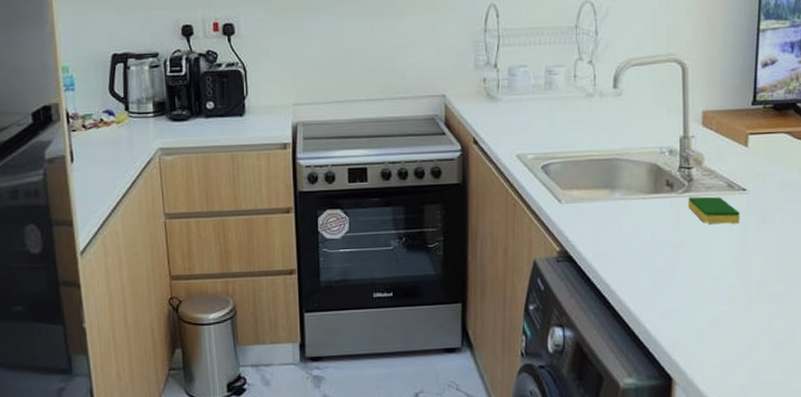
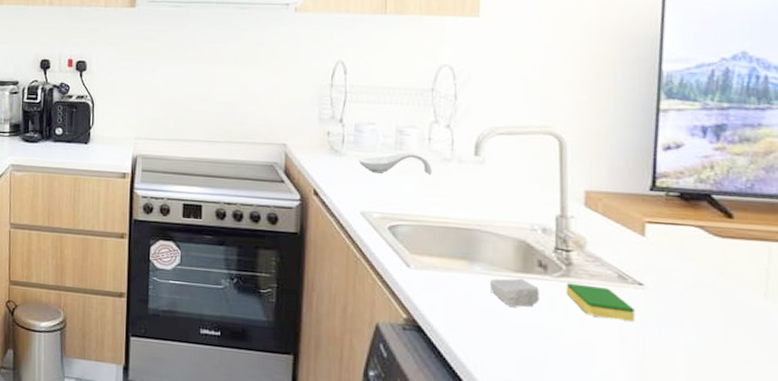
spoon rest: none [512,91,578,114] -> present [358,152,432,174]
soap bar: none [628,199,667,226] -> present [490,278,539,308]

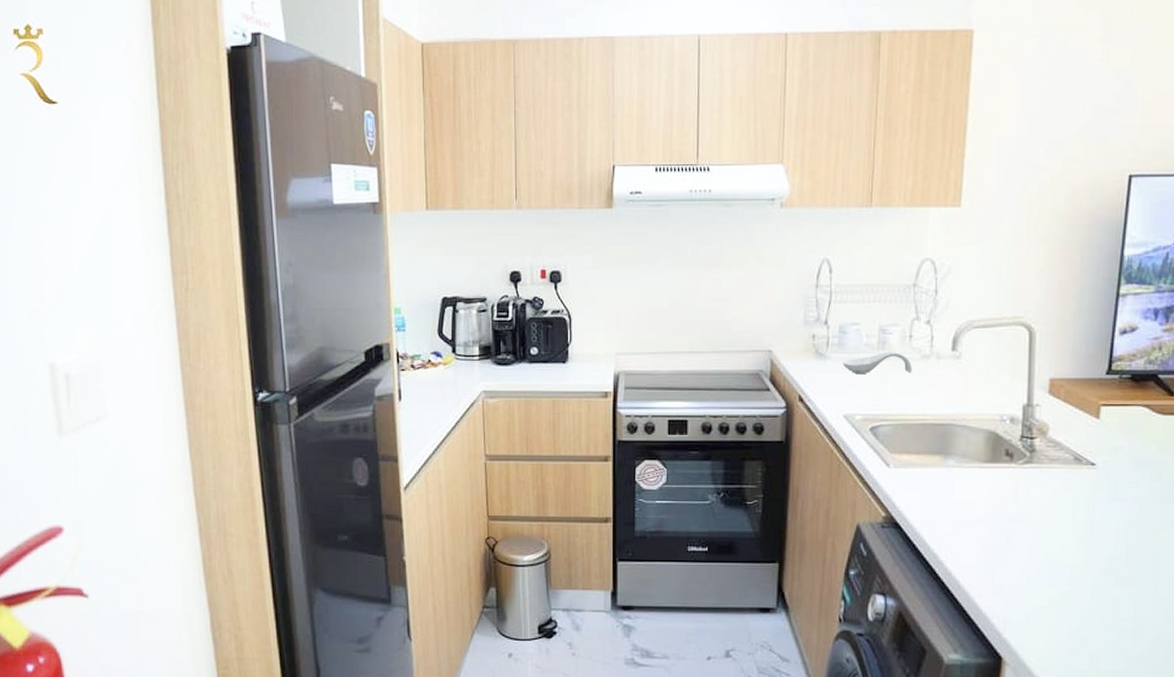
soap bar: present [490,278,539,308] -> none [962,468,1005,496]
dish sponge: present [566,283,635,322] -> none [1028,469,1087,500]

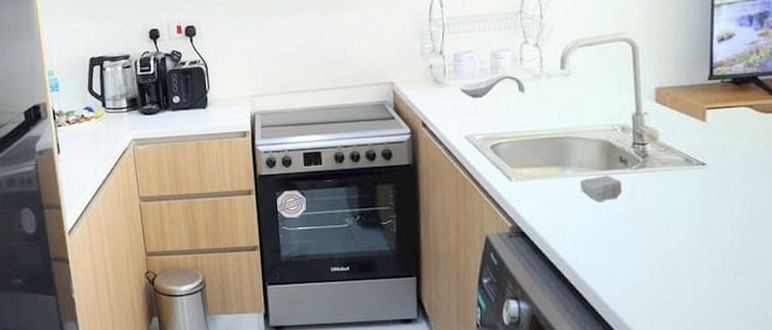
soap bar: none [962,468,1005,496] -> present [580,175,622,201]

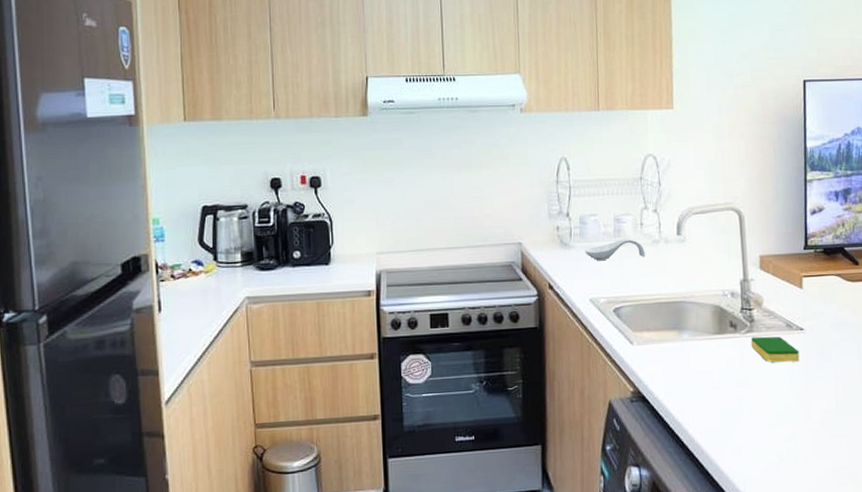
soap bar: present [580,175,622,201] -> none [695,339,733,365]
dish sponge: none [643,171,700,199] -> present [750,336,800,363]

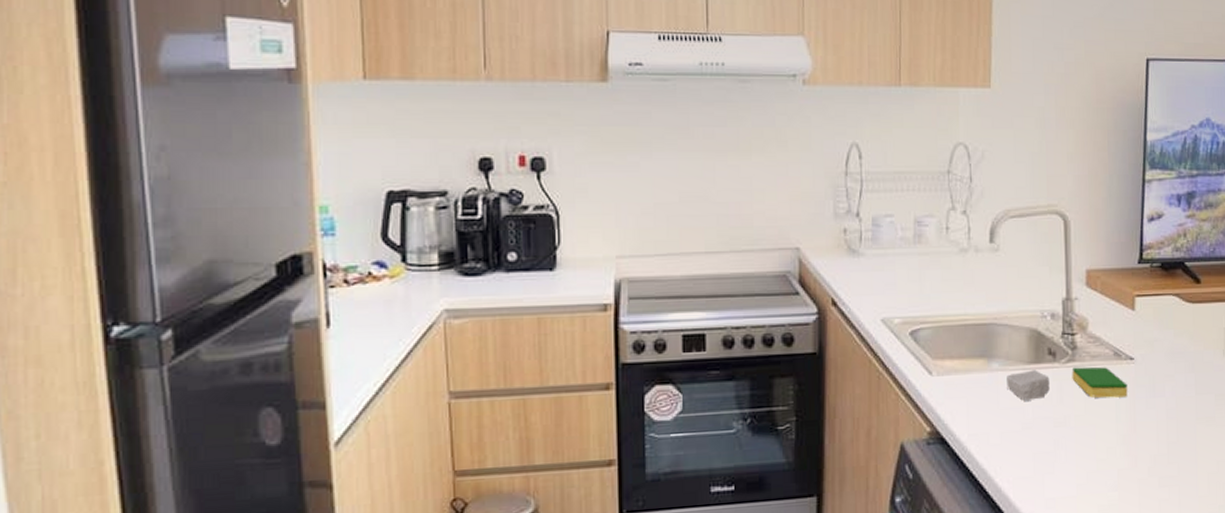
spoon rest: present [584,238,645,260] -> none [877,245,950,271]
soap bar: none [695,339,733,365] -> present [1007,369,1050,401]

